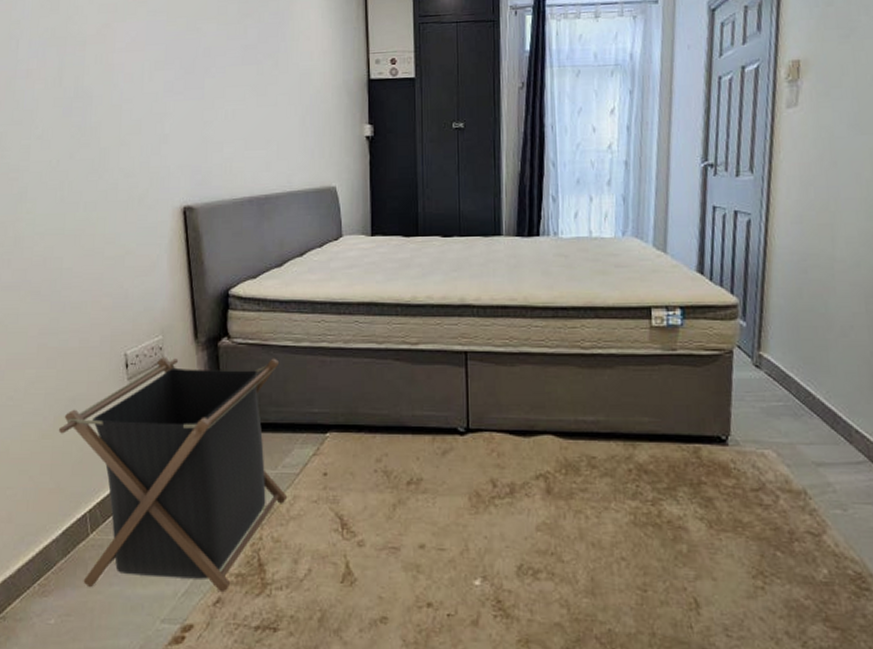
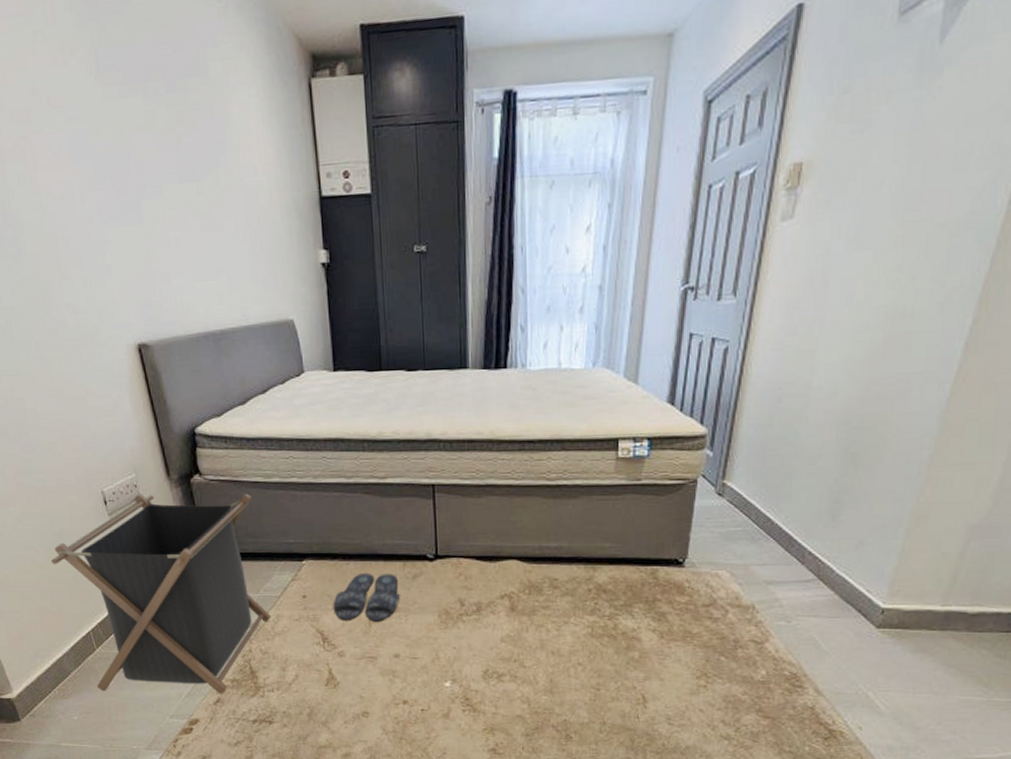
slippers: none [355,447,429,505] -> present [333,572,401,622]

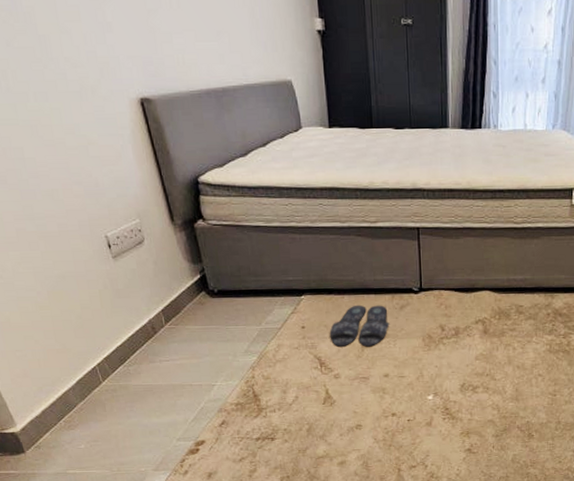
laundry basket: present [50,493,272,694] -> none [54,236,273,420]

